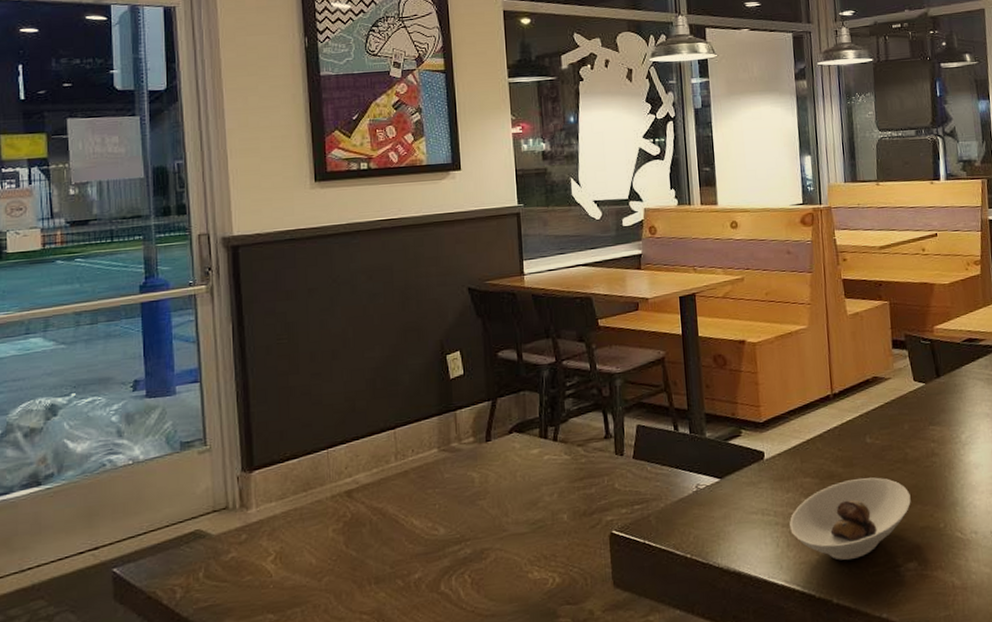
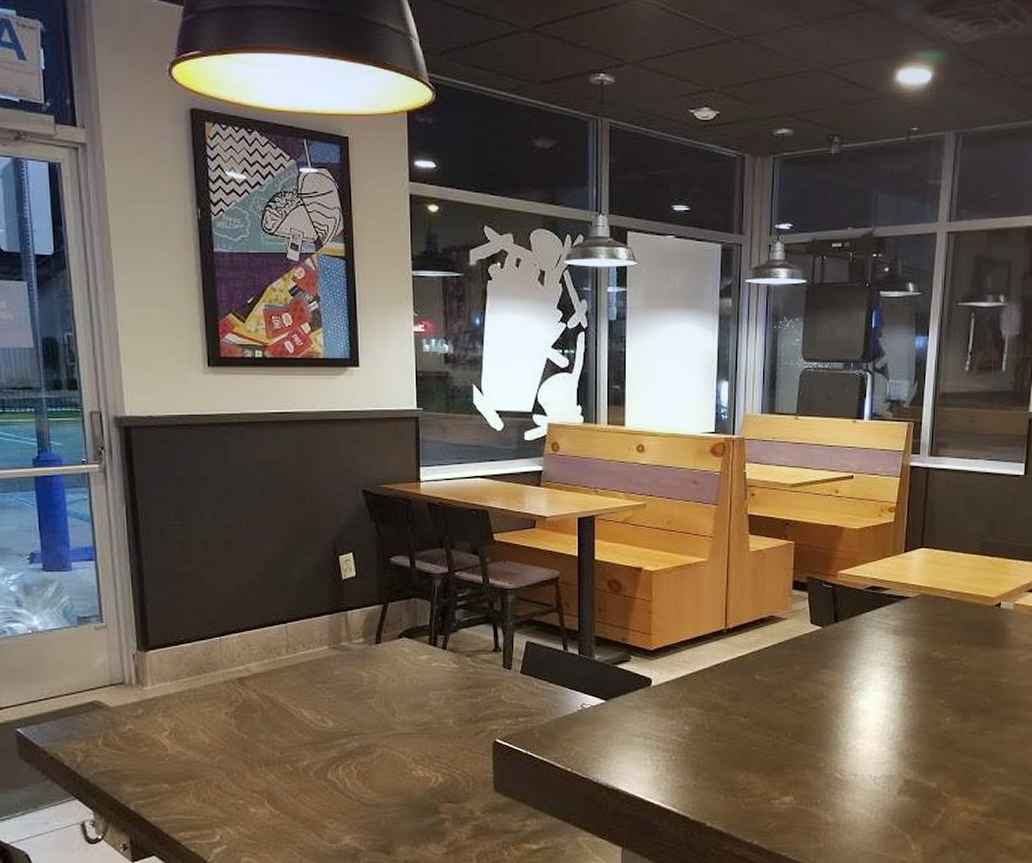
saucer: present [789,477,911,561] -> none [670,712,794,789]

